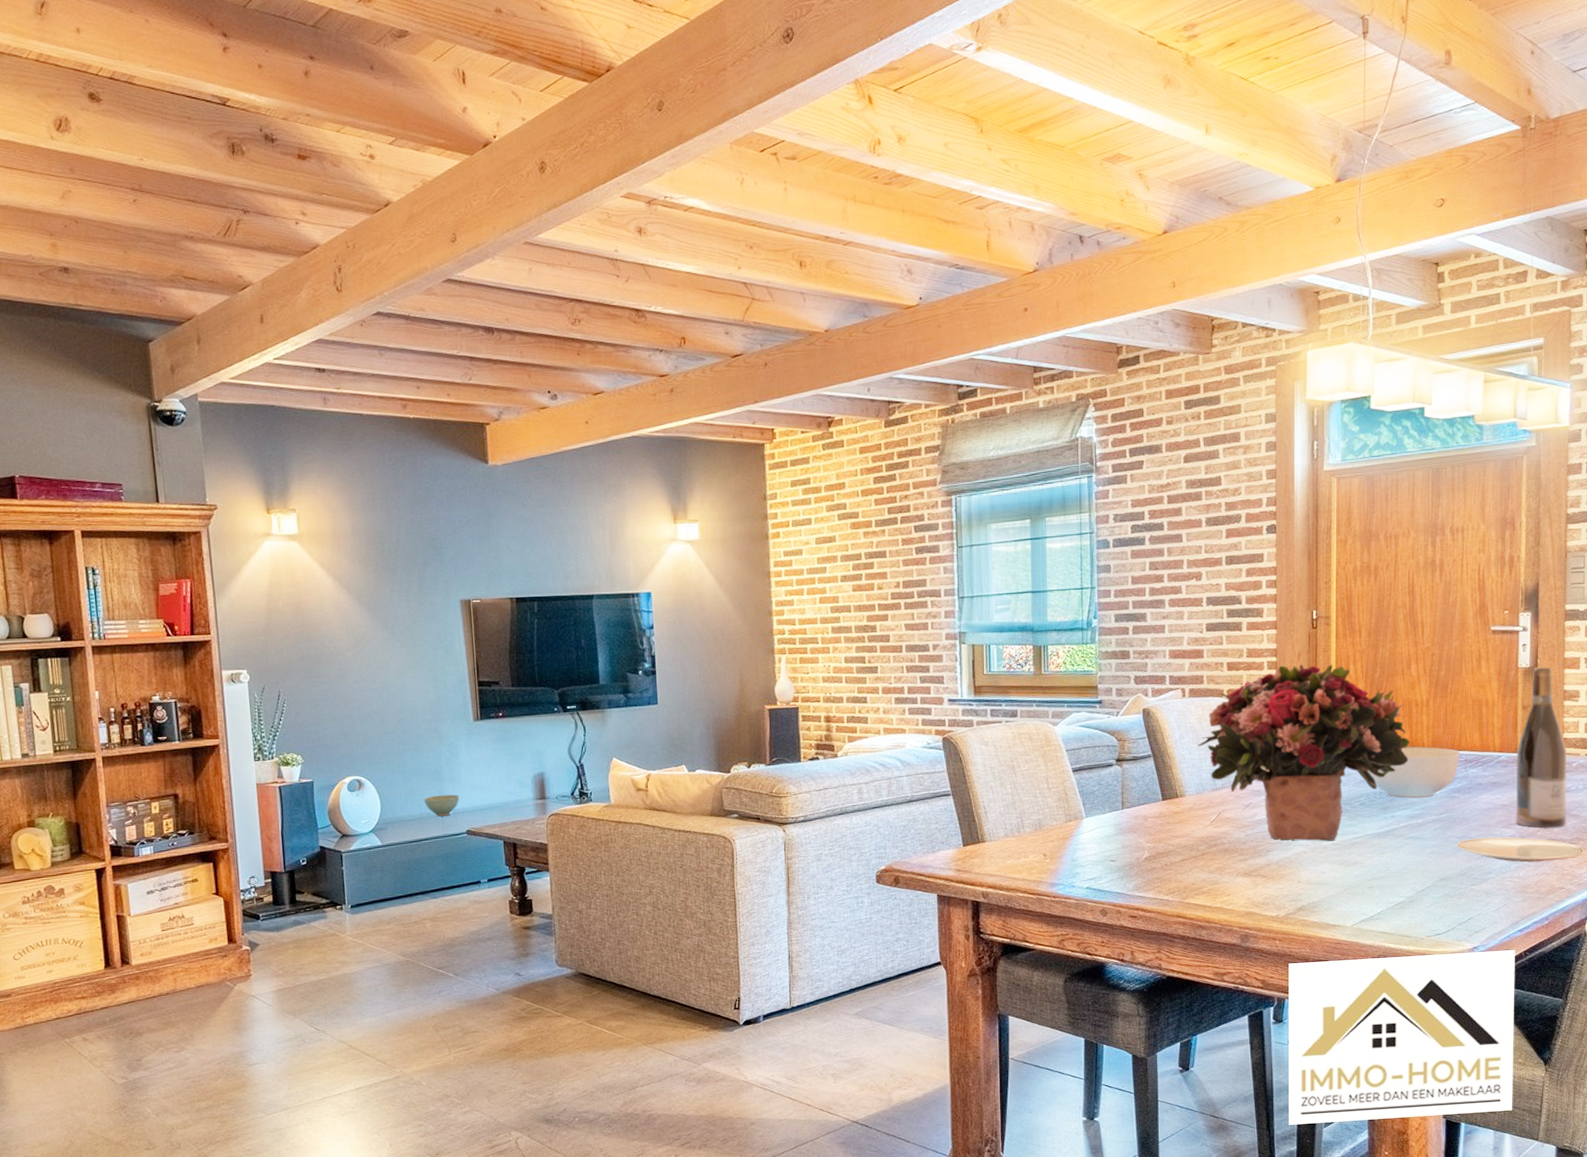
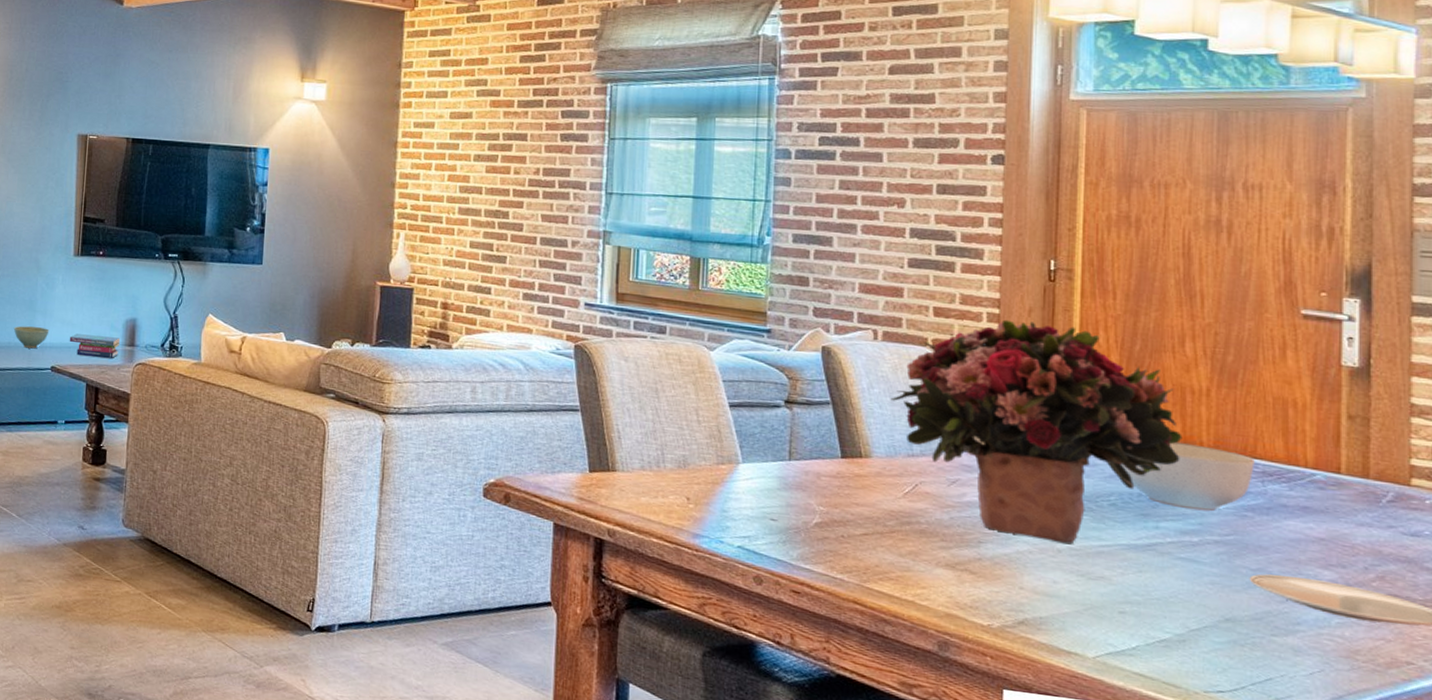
books: none [480,793,531,815] -> present [69,333,120,358]
wine bottle: present [1515,667,1567,828] -> none [1337,369,1418,581]

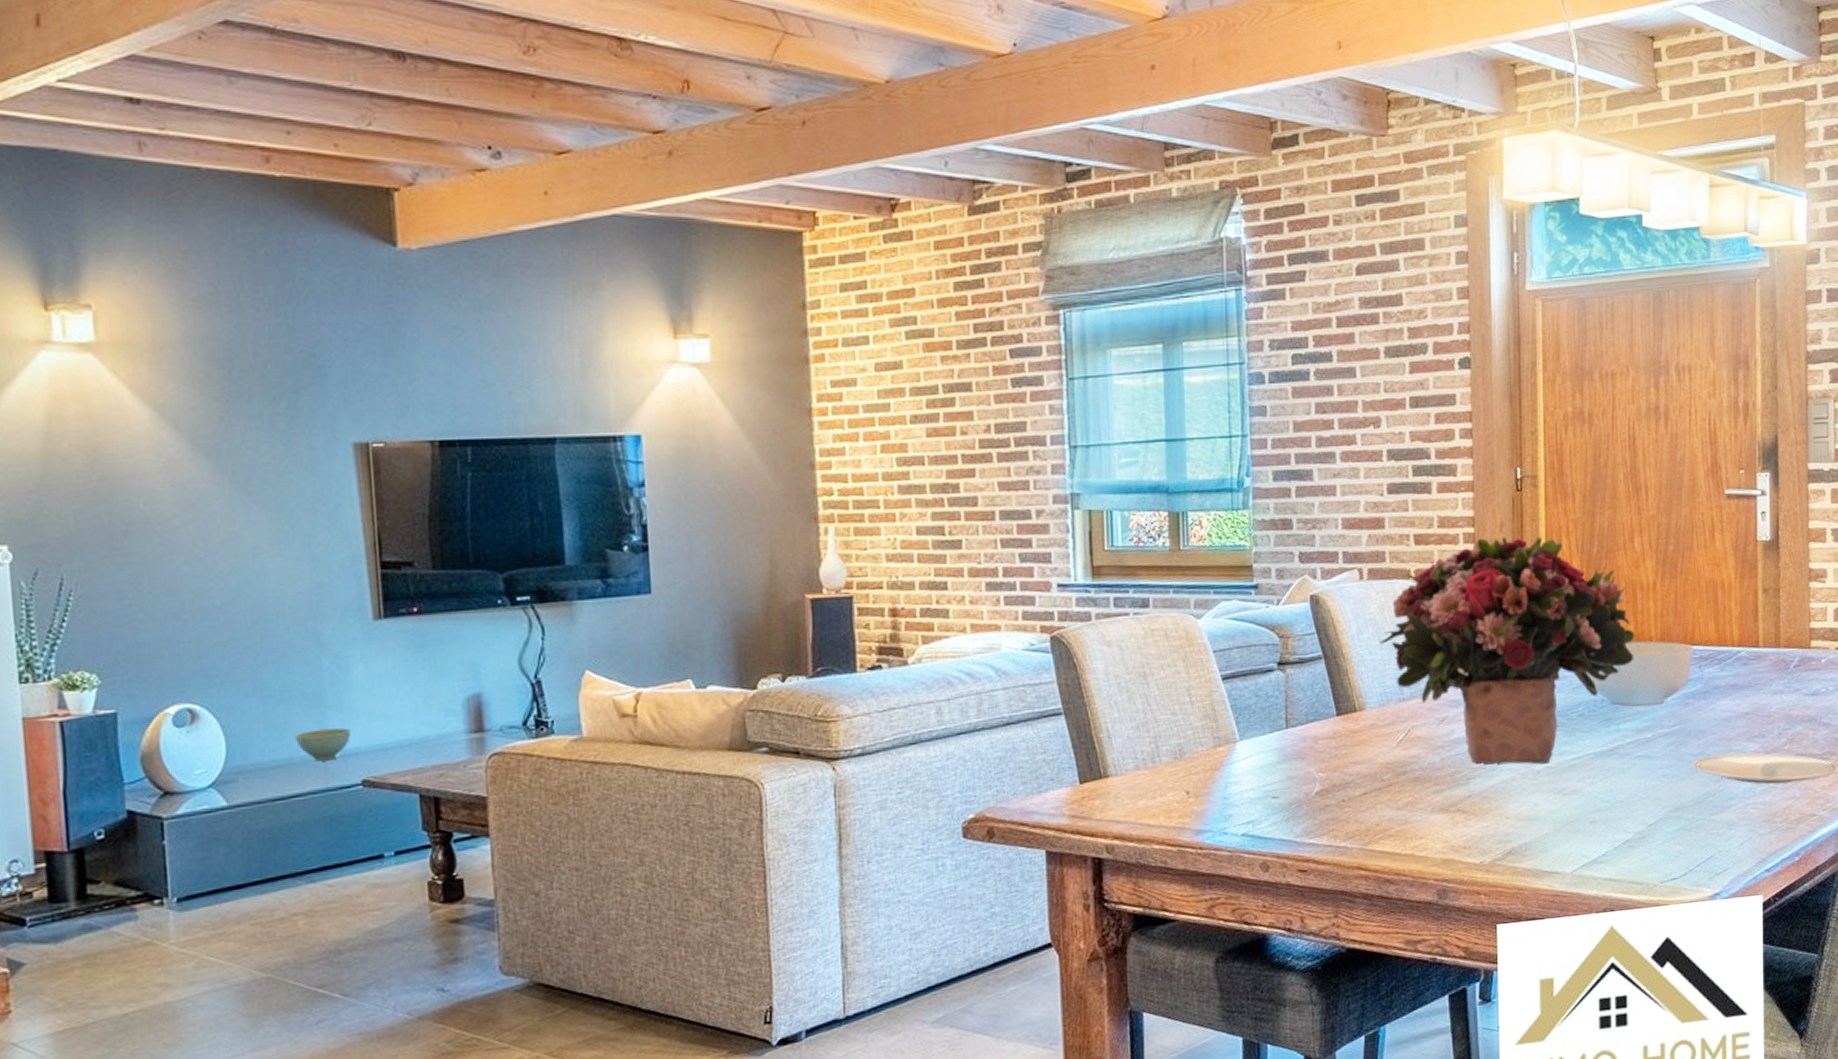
books: present [69,333,120,358] -> none [384,724,462,757]

